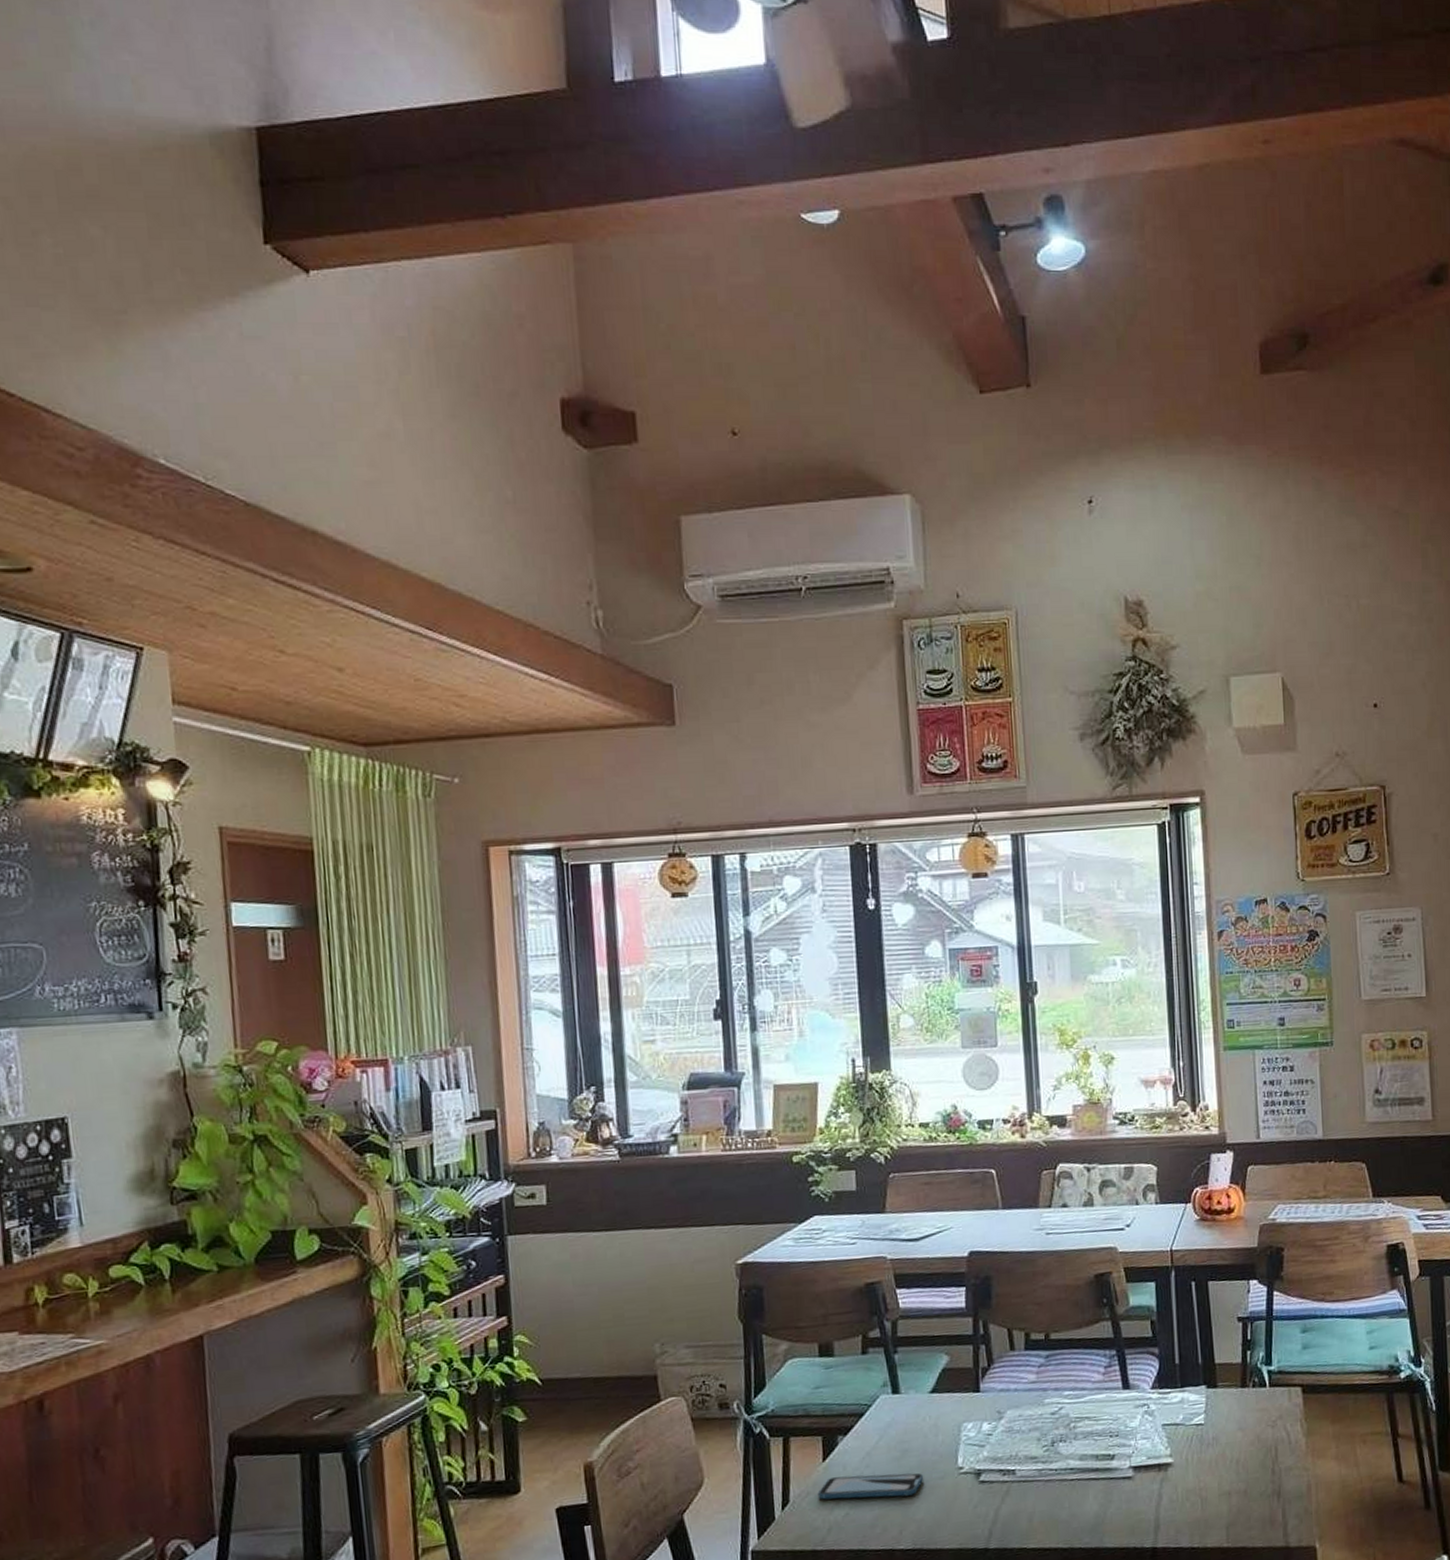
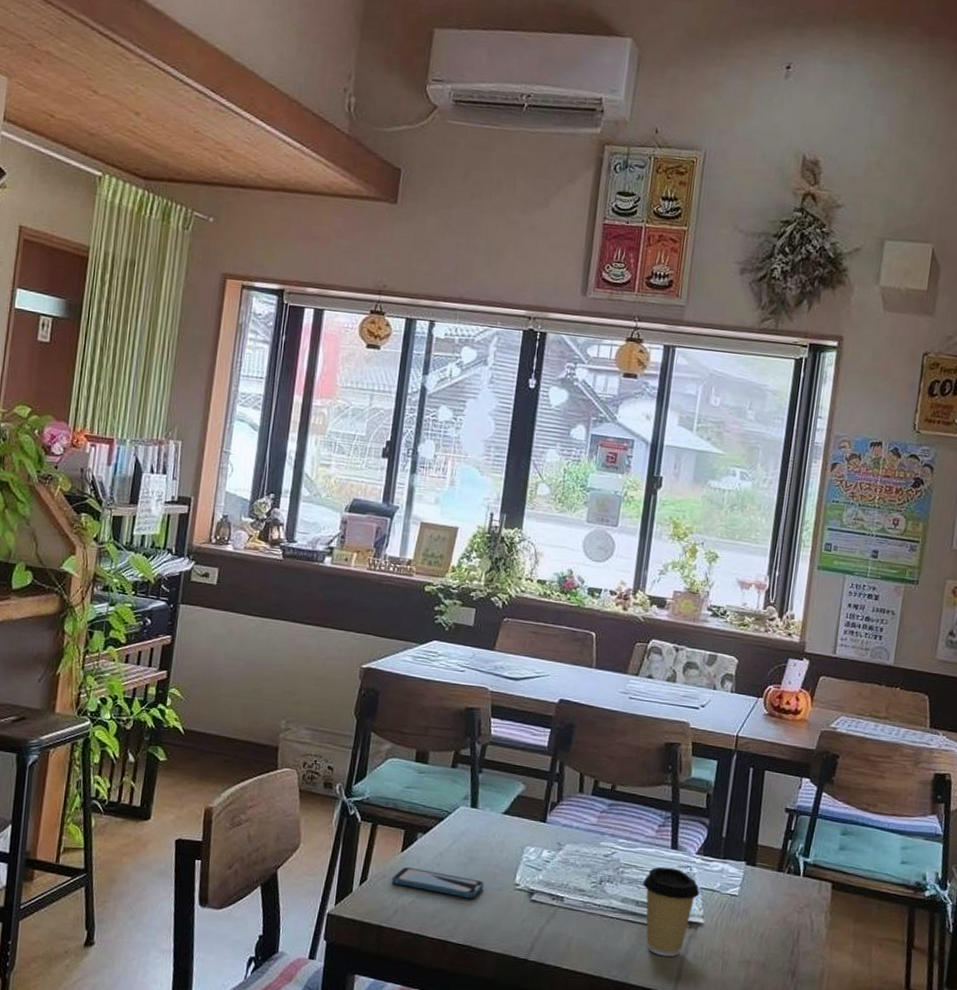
coffee cup: none [1098,1409,1163,1509] -> present [642,866,700,957]

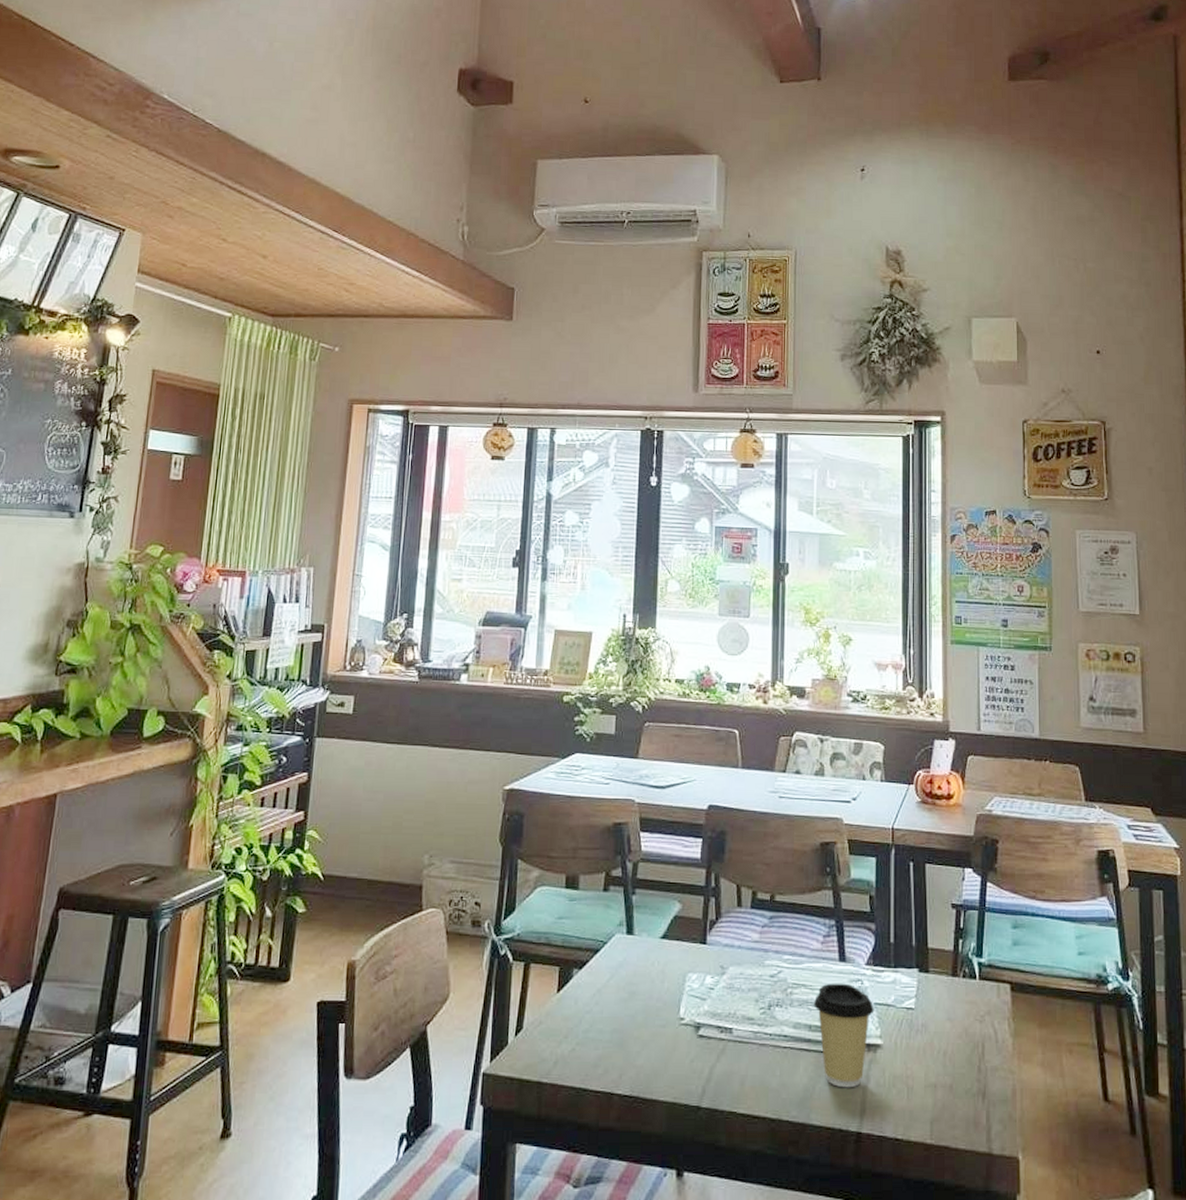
smartphone: present [391,866,485,898] -> none [549,1009,648,1039]

